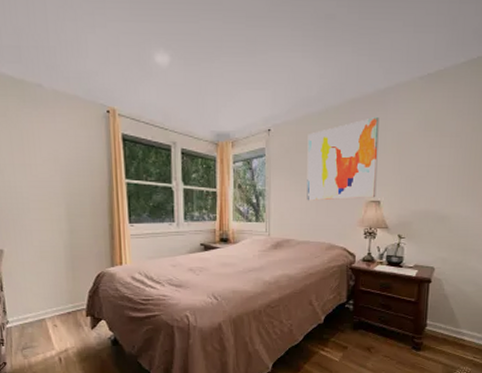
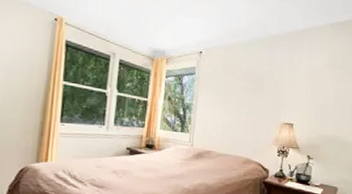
wall art: present [307,117,379,201] -> none [229,52,296,121]

